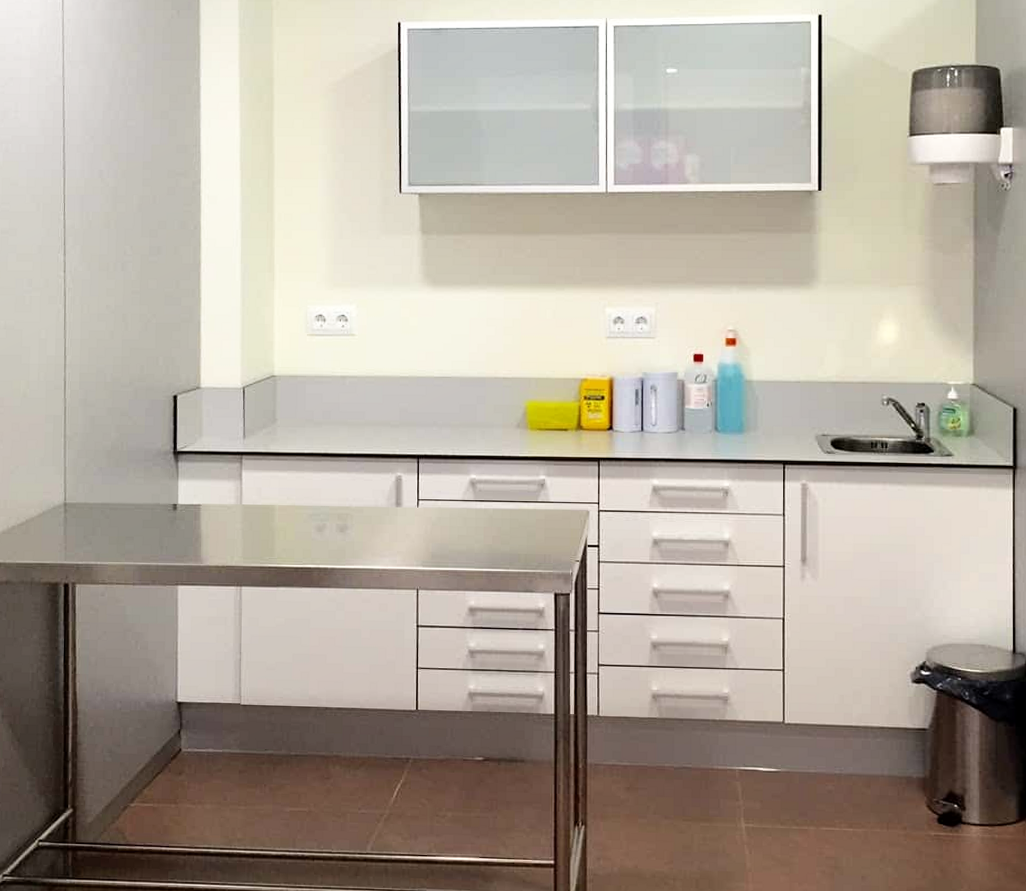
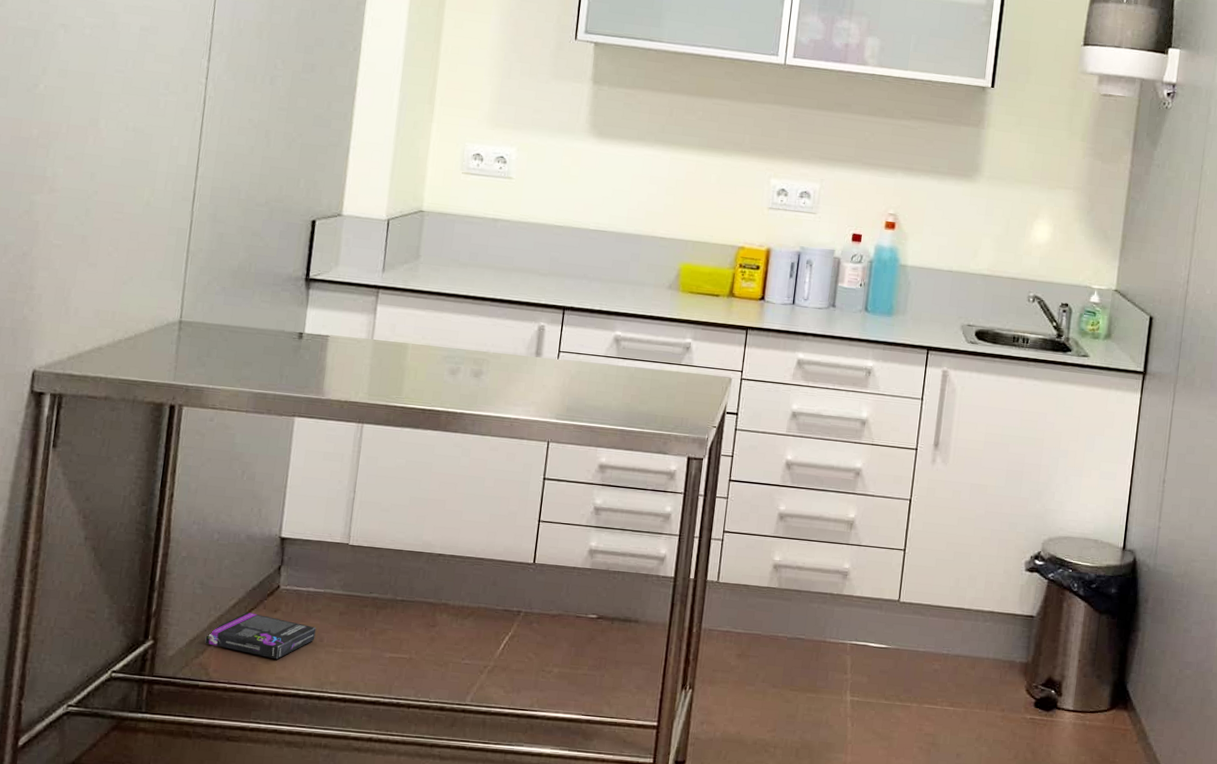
box: none [119,776,219,820] -> present [205,612,316,660]

